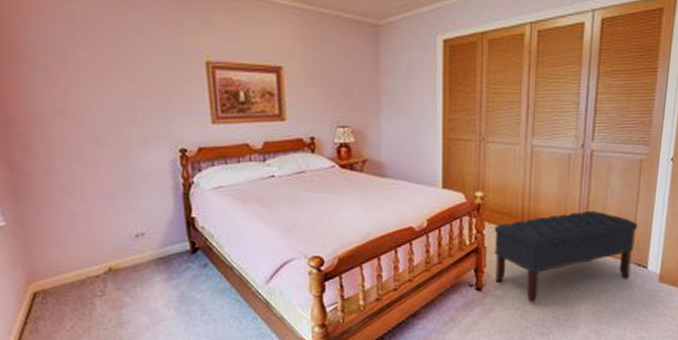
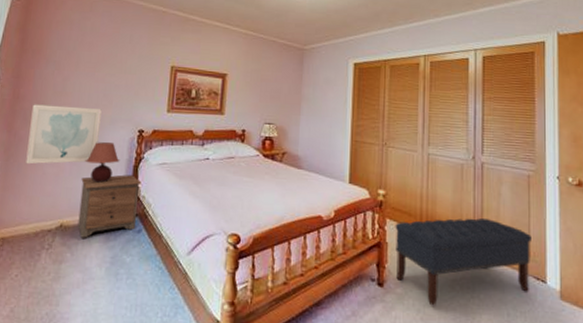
wall art: none [30,126,131,205] -> present [26,104,102,164]
table lamp: none [119,168,164,217] -> present [85,142,120,183]
nightstand: none [120,204,199,280] -> present [77,174,142,238]

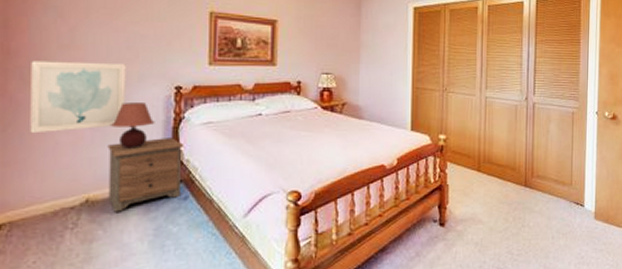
bench: present [395,218,531,306] -> none [455,155,573,238]

